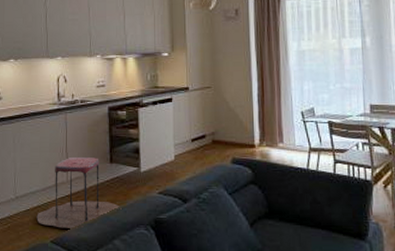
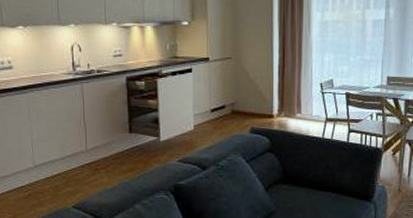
stool: present [36,156,122,229] -> none [57,126,142,195]

